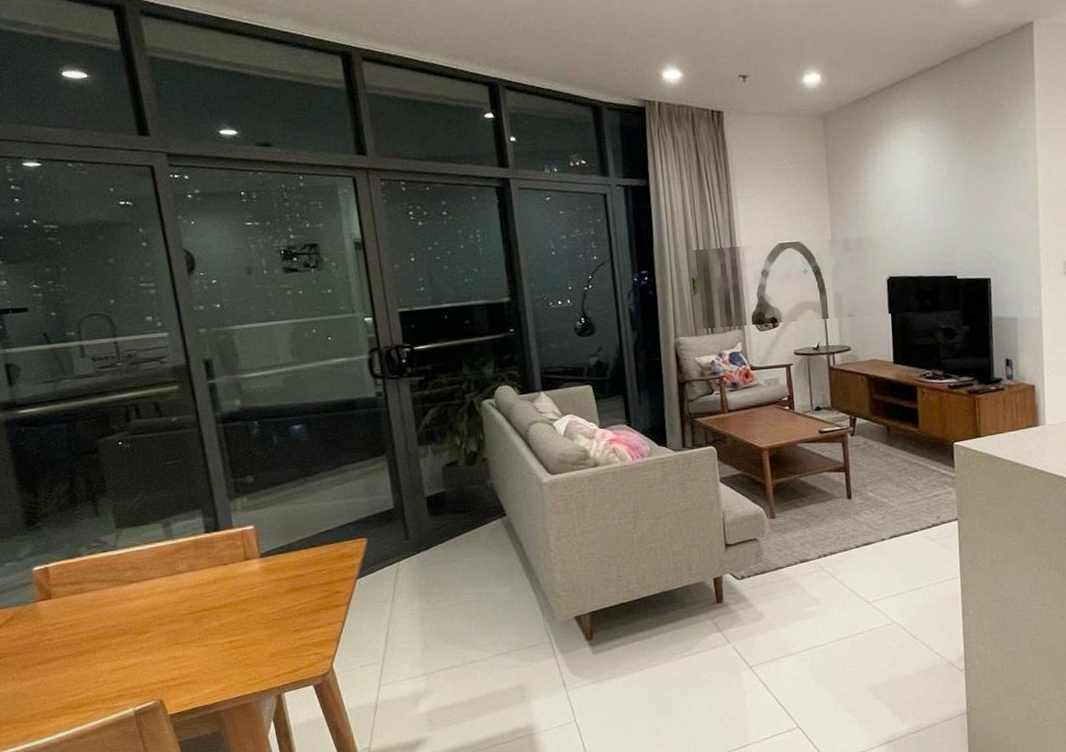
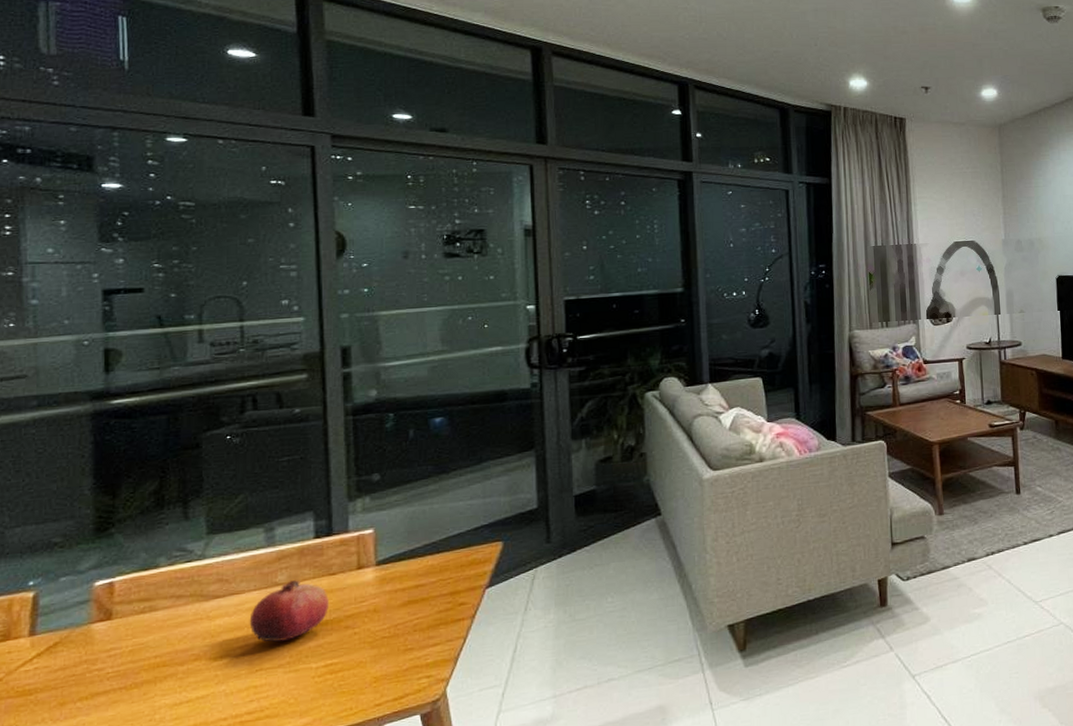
fruit: none [161,569,226,621] -> present [249,580,330,642]

